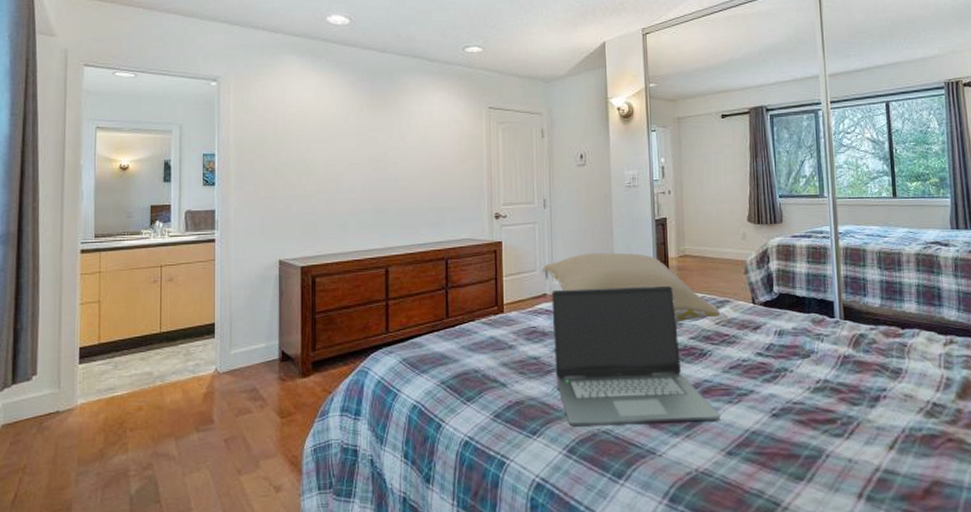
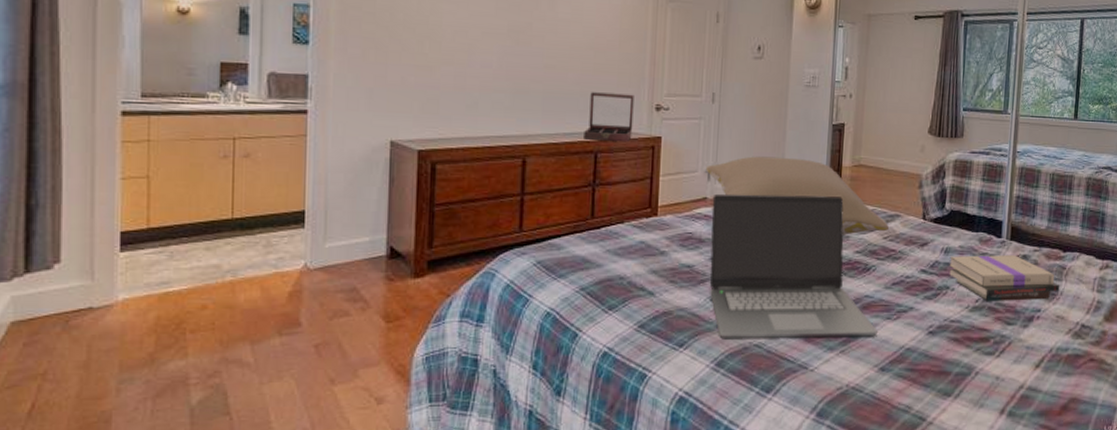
jewelry box: none [435,206,477,249] -> present [584,92,634,143]
books: none [784,335,904,382] -> present [949,255,1060,301]

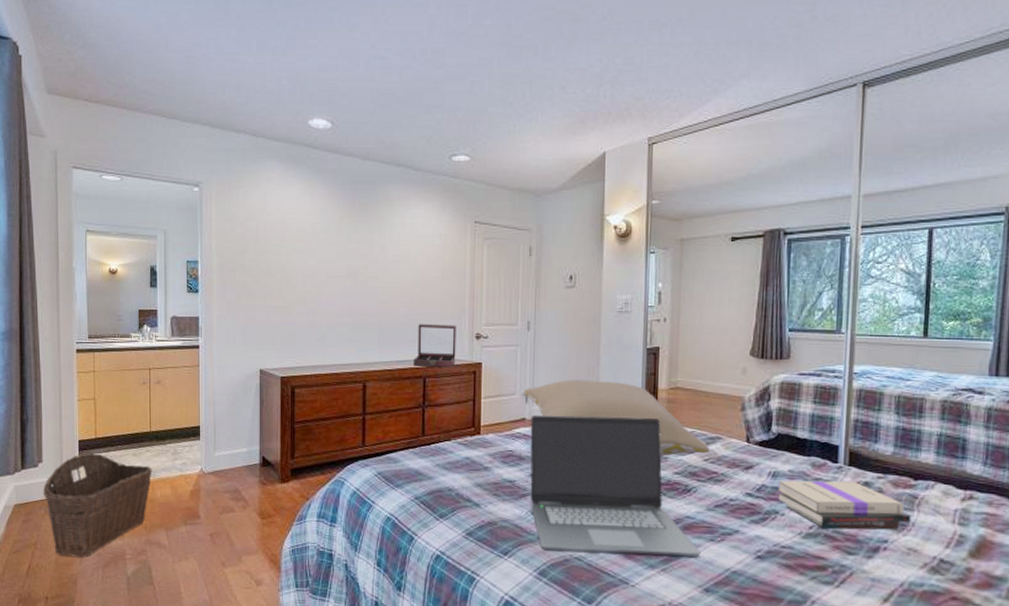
wicker basket: none [59,248,234,387] -> present [43,453,153,557]

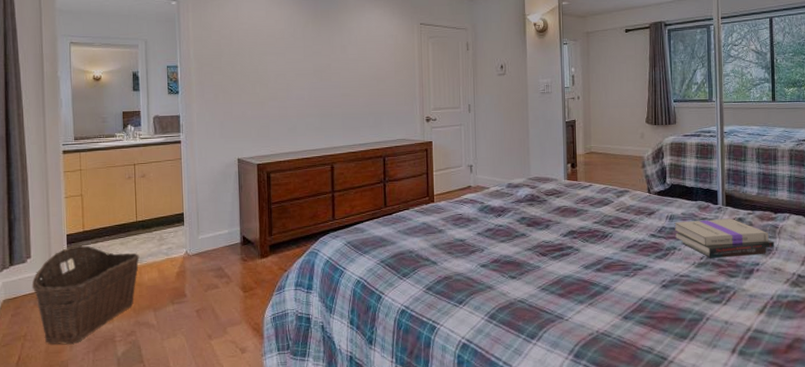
jewelry box: present [414,324,456,368] -> none [374,111,410,148]
pillow: present [523,380,711,457] -> none [468,150,621,210]
laptop: present [530,414,700,558] -> none [475,179,619,297]

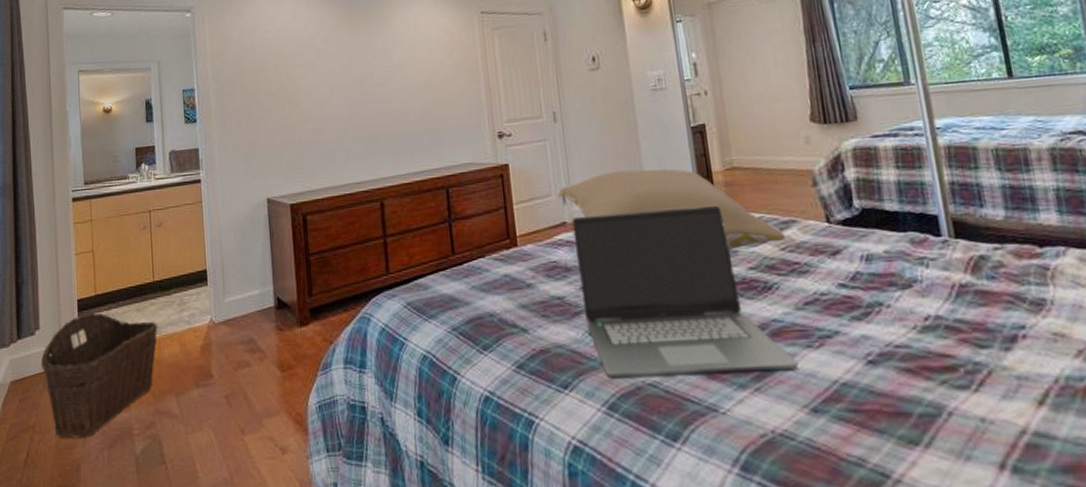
pillow: none [468,150,621,210] -> present [559,168,786,250]
laptop: none [475,179,619,297] -> present [571,206,798,379]
books: present [674,219,775,258] -> none [874,257,1048,318]

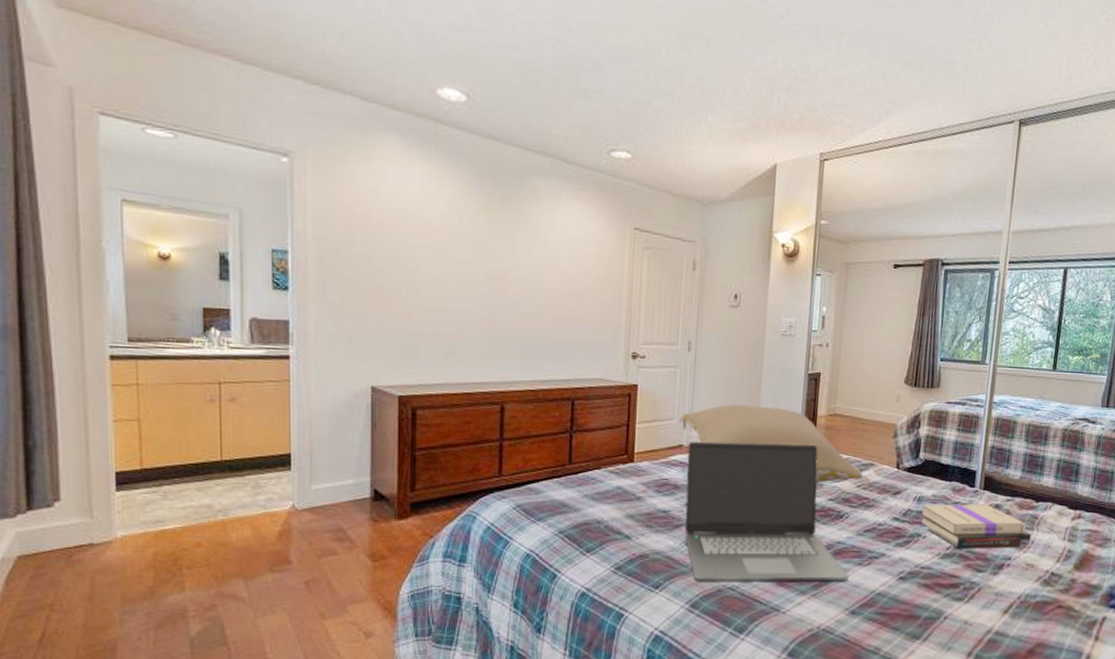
wicker basket: present [40,312,158,438] -> none [61,488,225,618]
books: none [874,257,1048,318] -> present [921,504,1032,549]

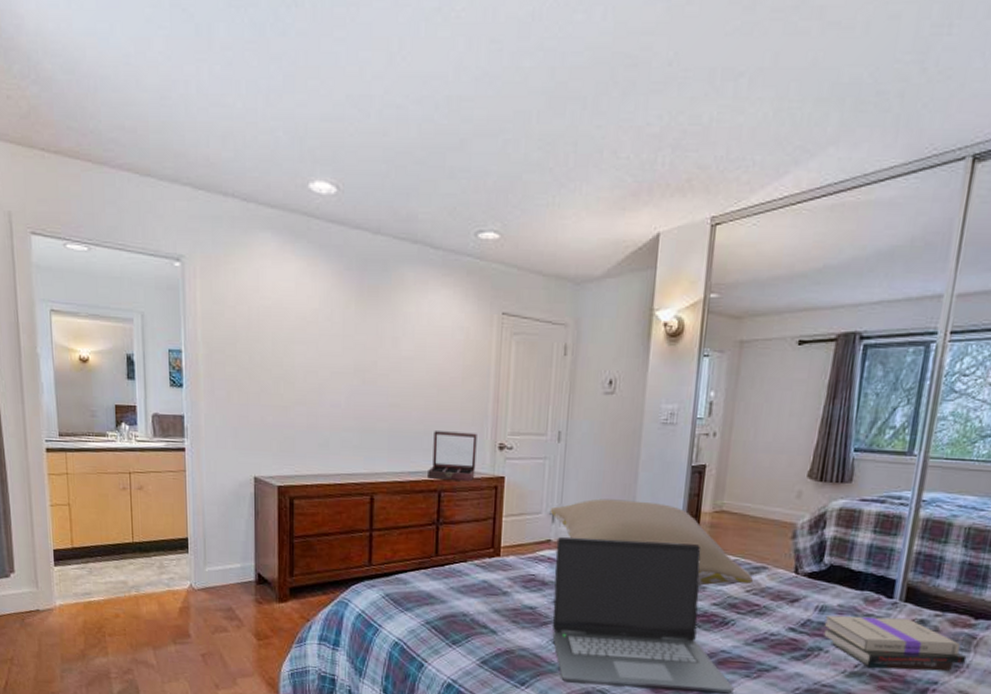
jewelry box: none [561,340,611,390] -> present [428,431,477,482]

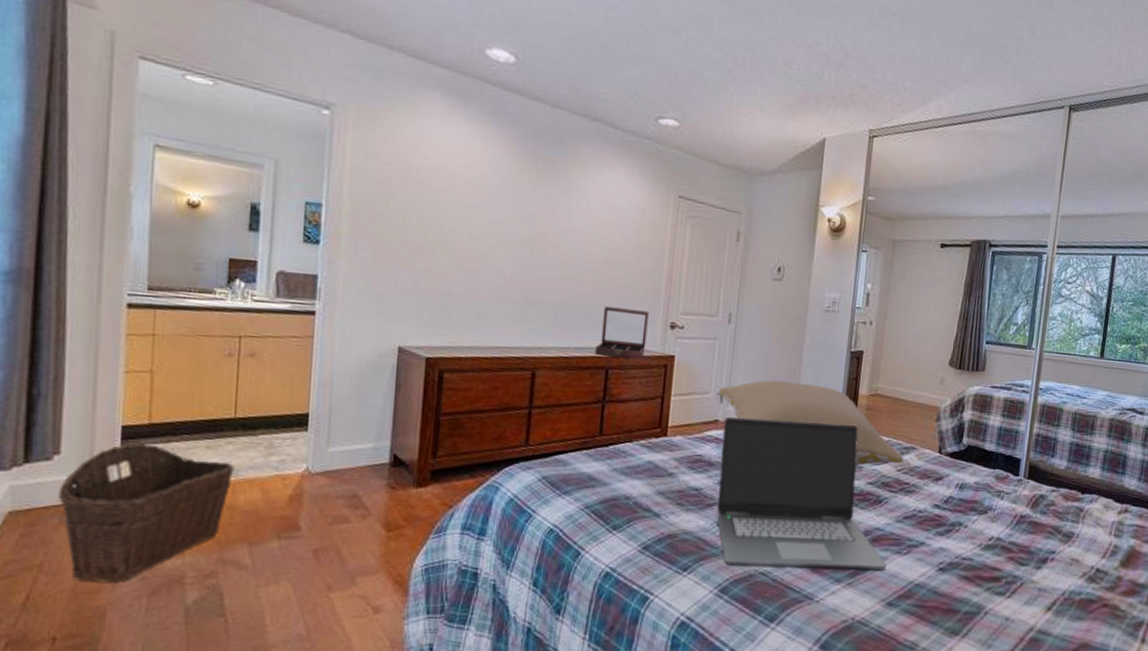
wicker basket: none [16,563,137,675] -> present [57,443,235,582]
books: present [824,615,967,671] -> none [963,492,1077,542]

